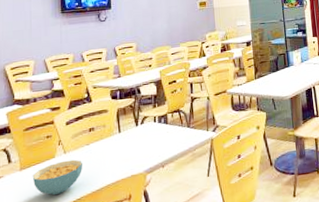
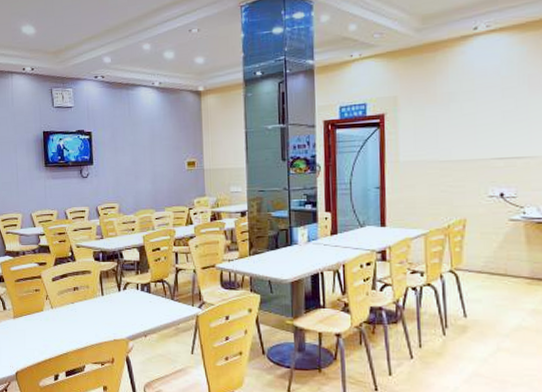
cereal bowl: present [32,159,83,195] -> none [24,315,69,346]

